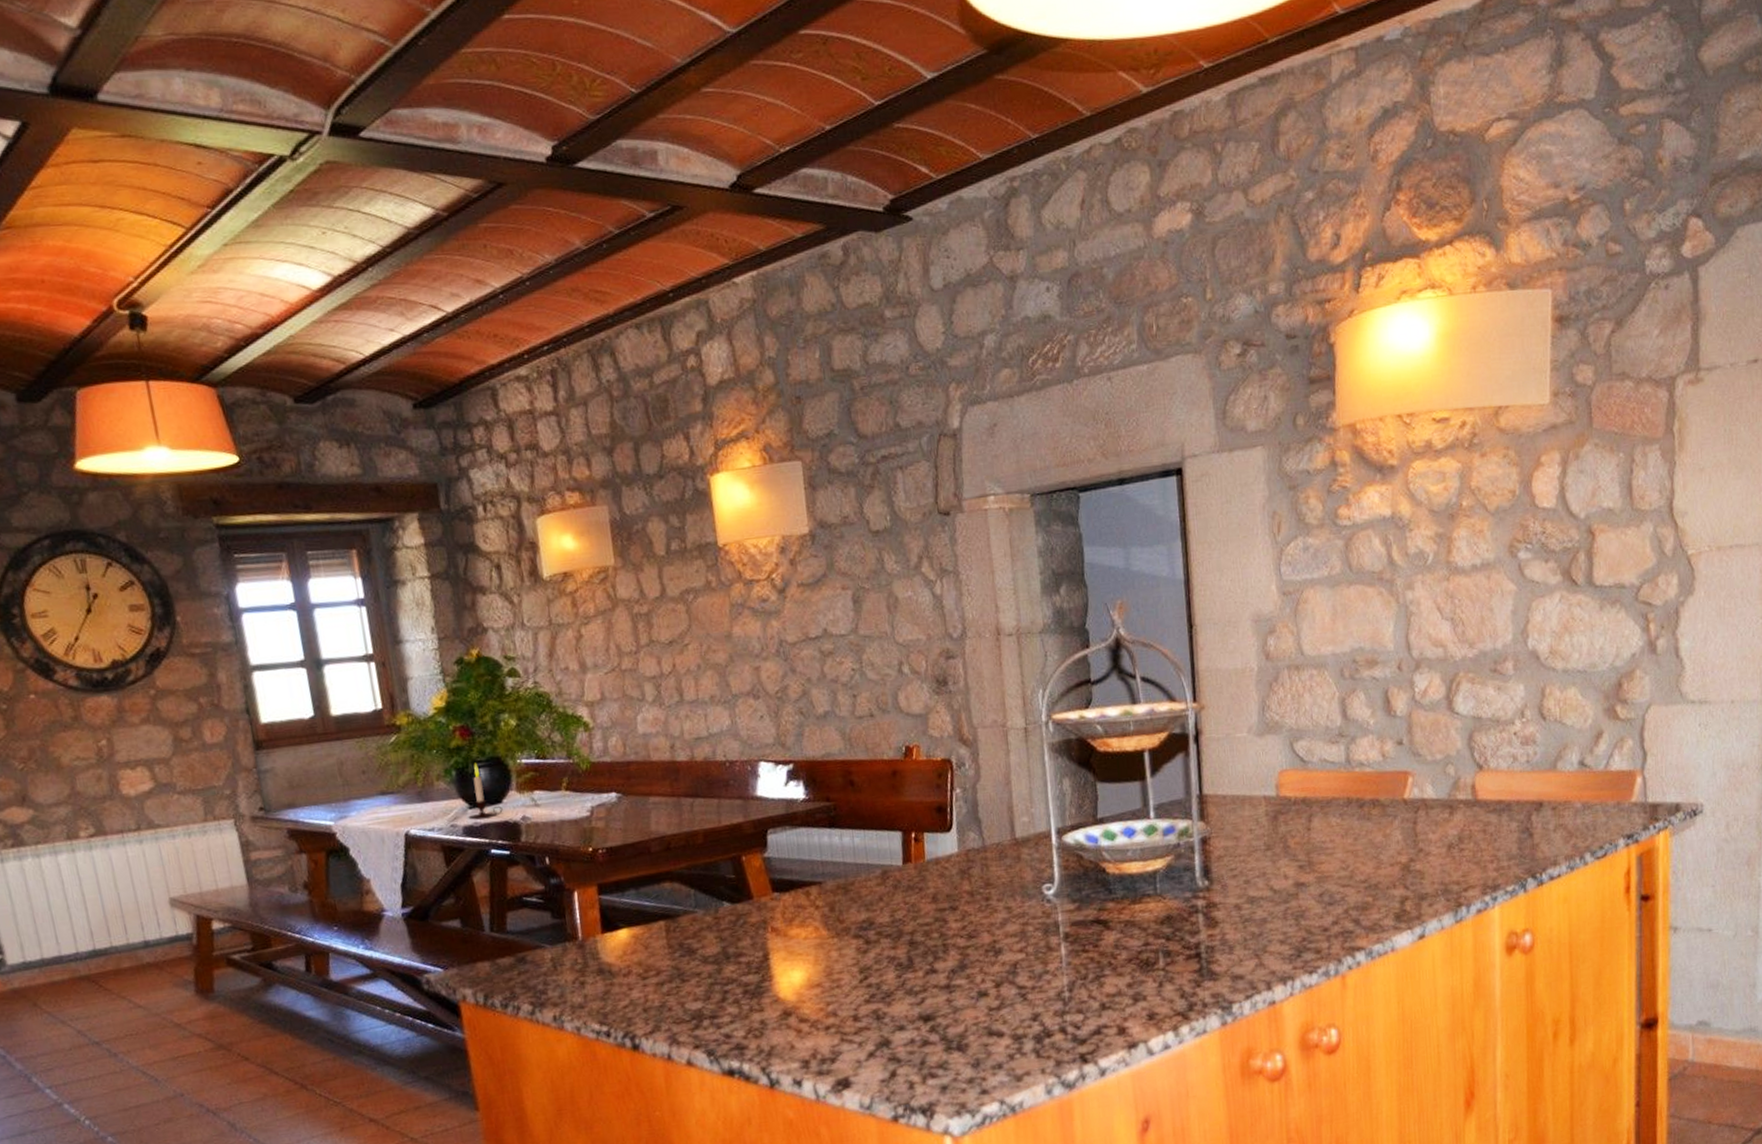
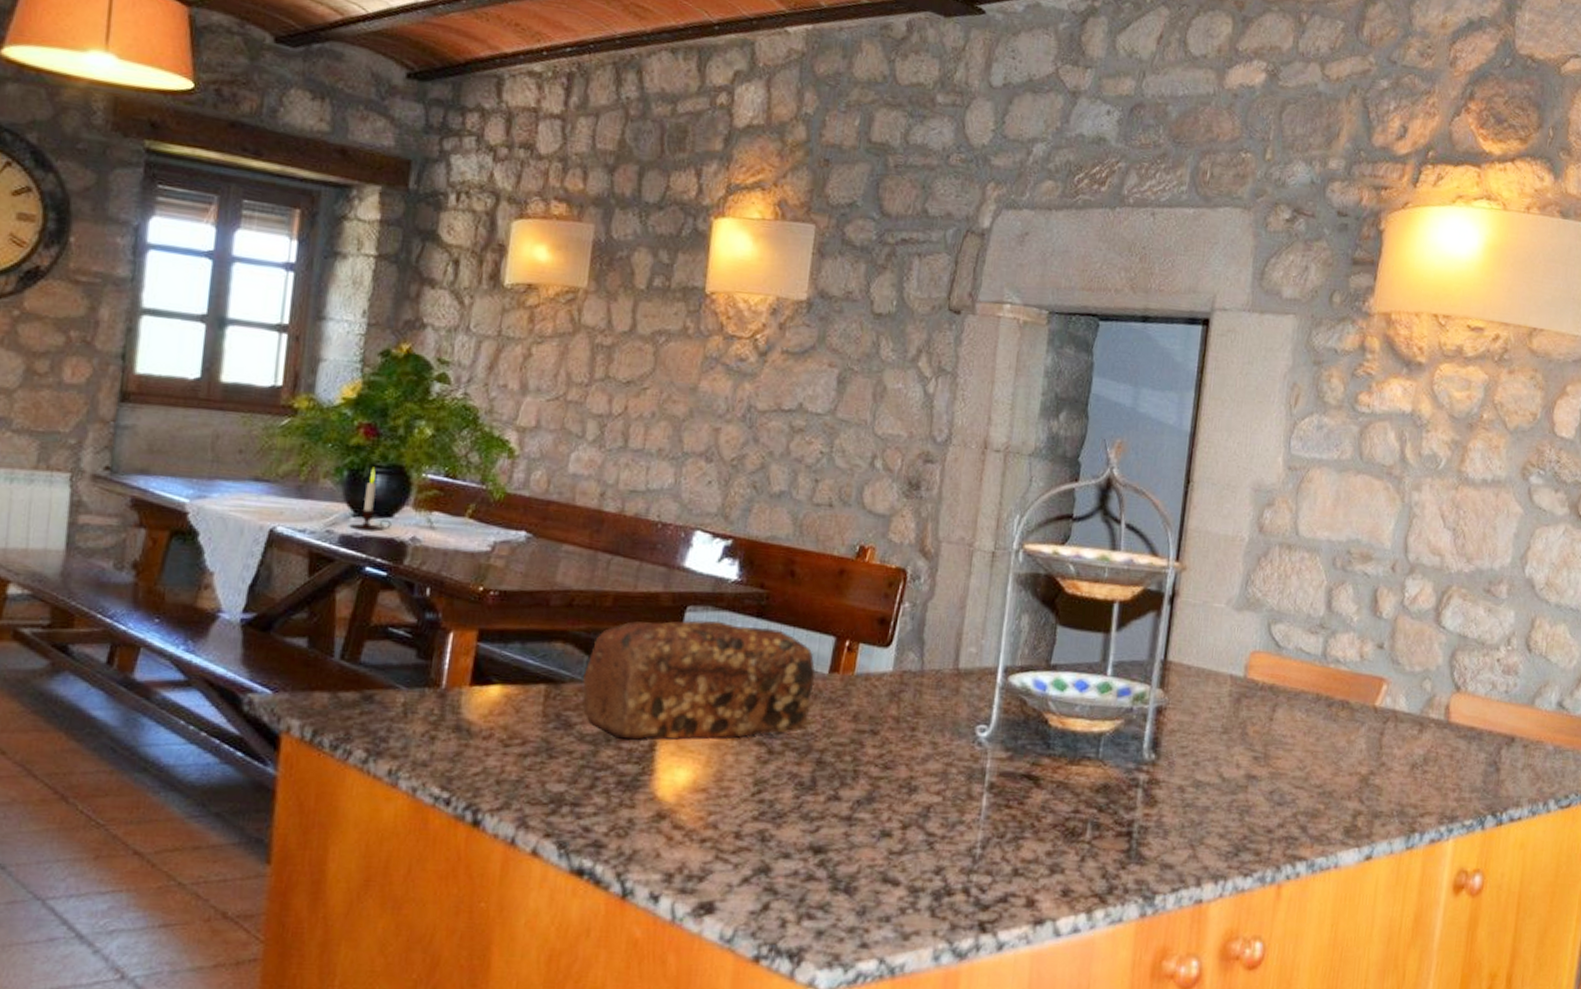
bread loaf: none [693,835,894,955] -> present [582,620,816,740]

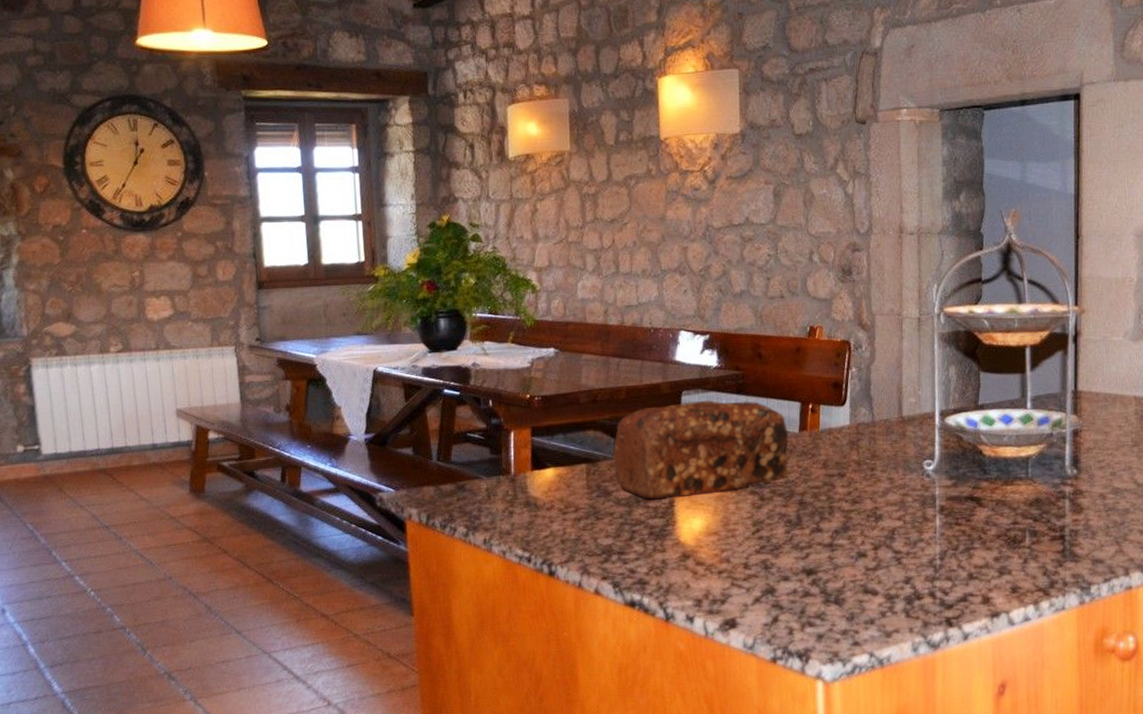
candle: present [349,466,392,532] -> none [427,313,457,363]

